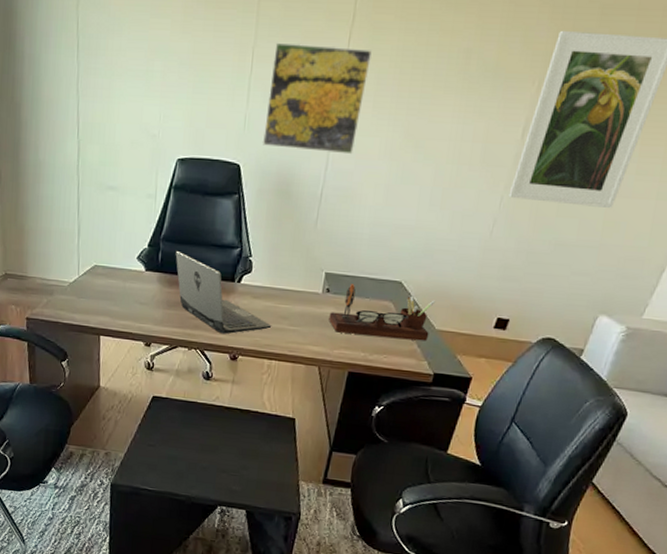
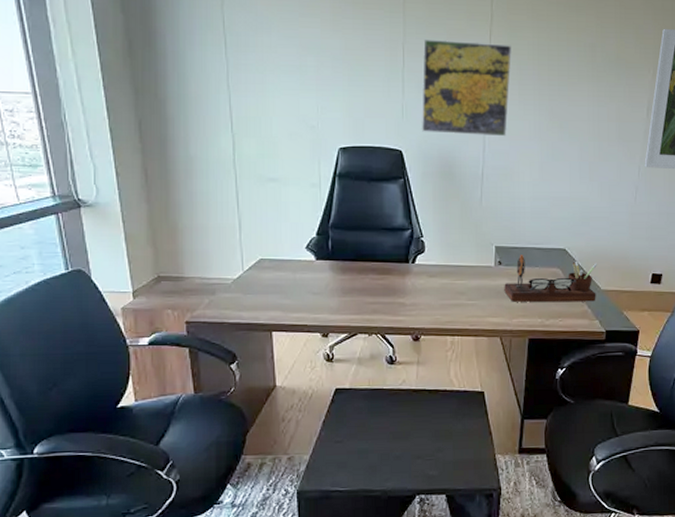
laptop: present [175,250,272,334] -> none [346,237,451,316]

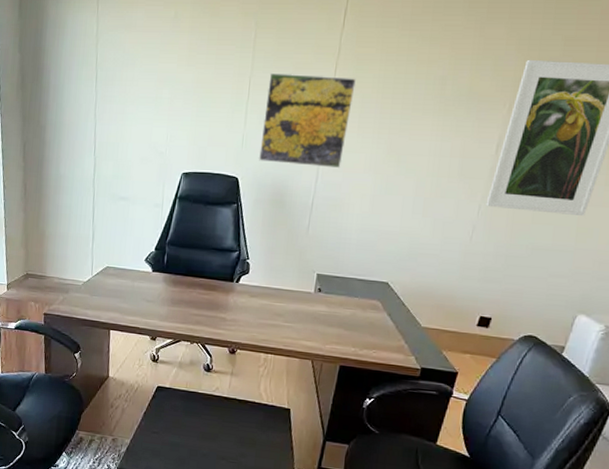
desk organizer: present [504,255,598,303] -> none [321,284,421,338]

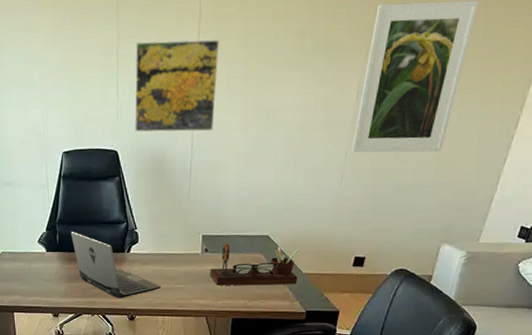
laptop: none [179,253,268,330] -> present [70,231,161,299]
desk organizer: none [321,284,421,338] -> present [210,242,300,286]

